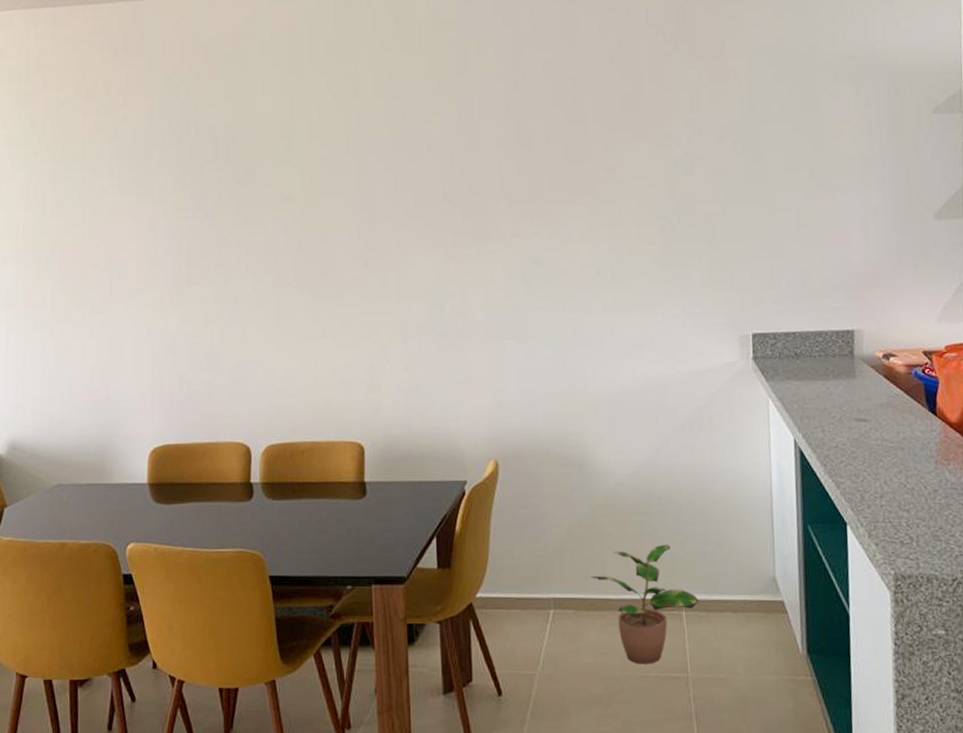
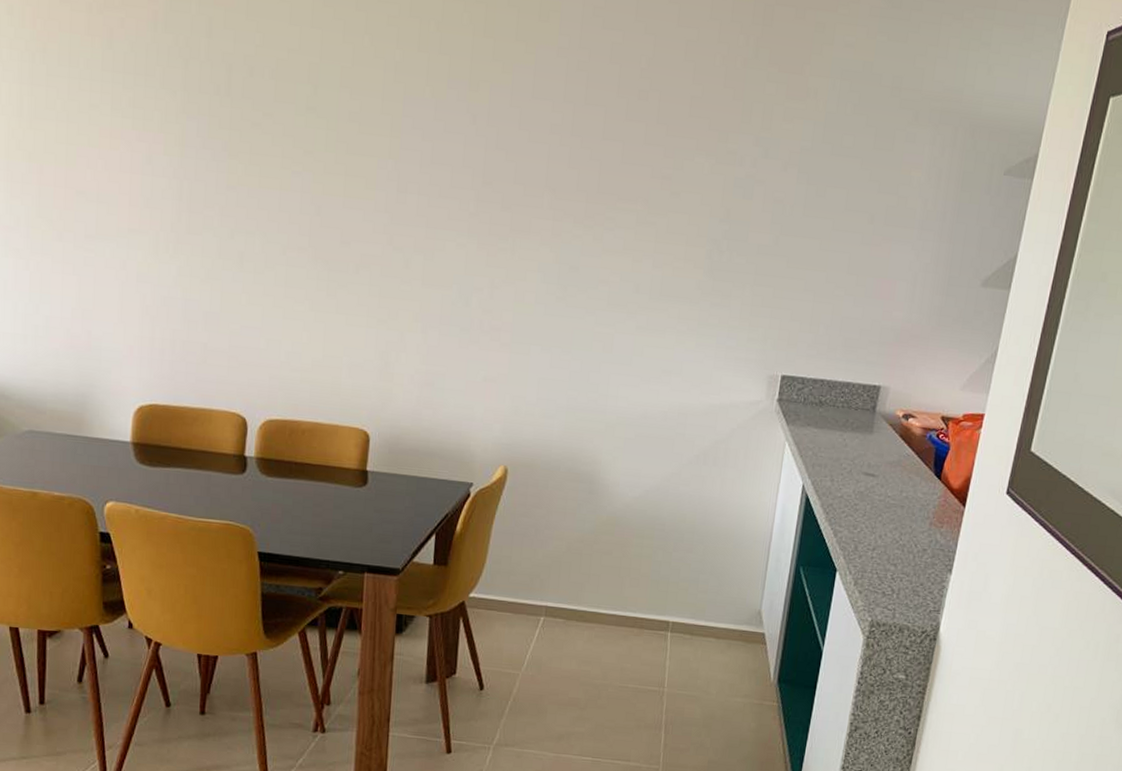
potted plant: present [591,544,699,664] -> none [585,568,686,677]

